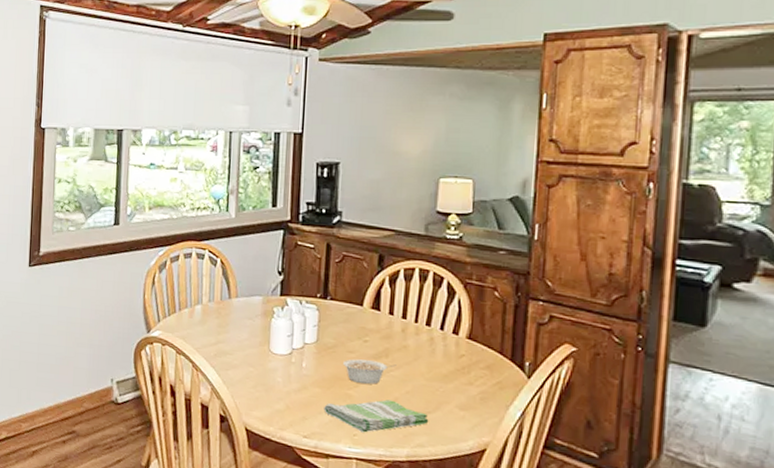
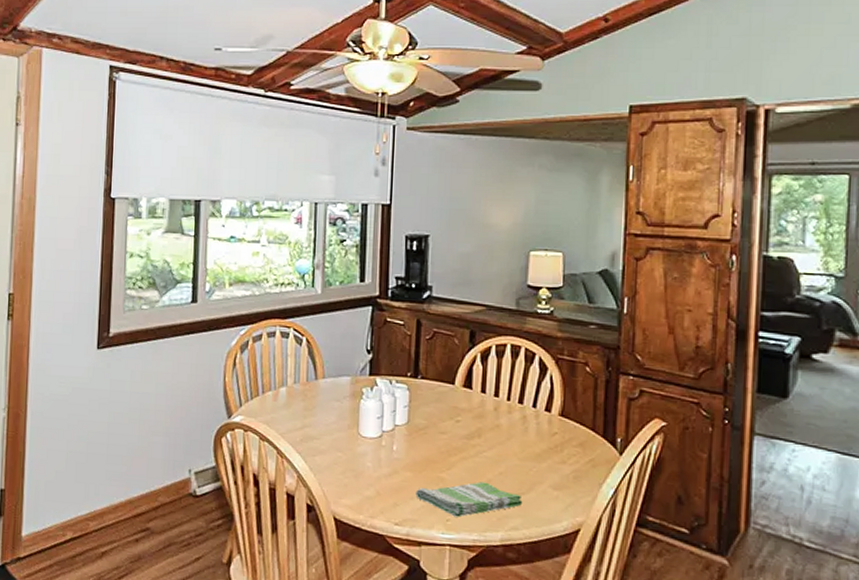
legume: present [343,359,397,385] -> none [435,440,489,467]

